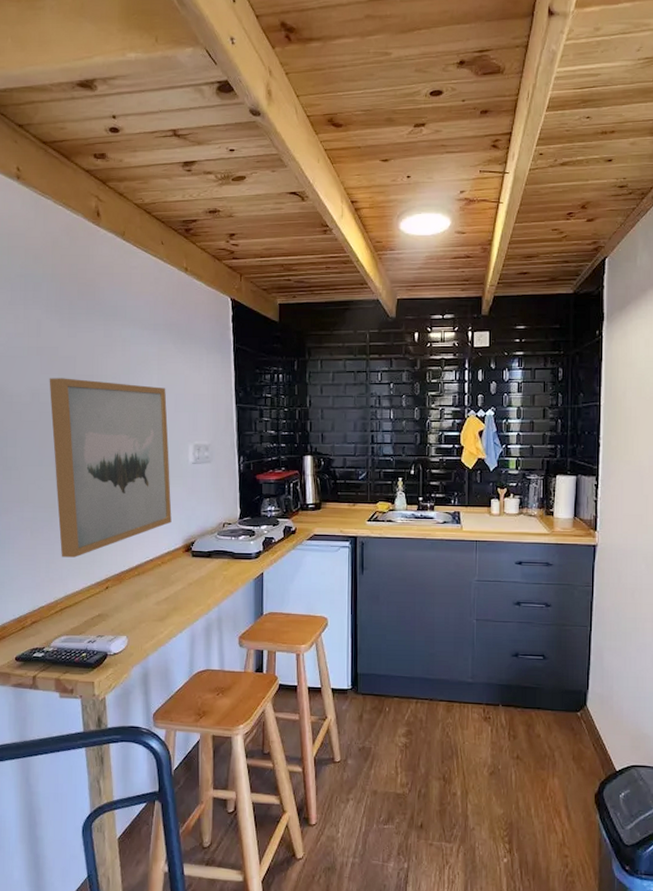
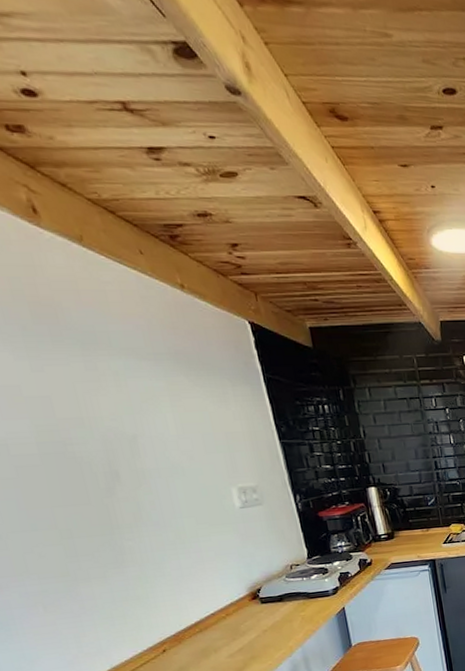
wall art: present [49,378,172,558] -> none [17,423,229,629]

